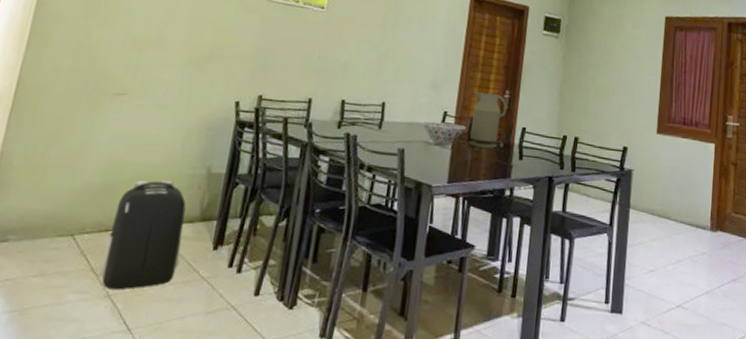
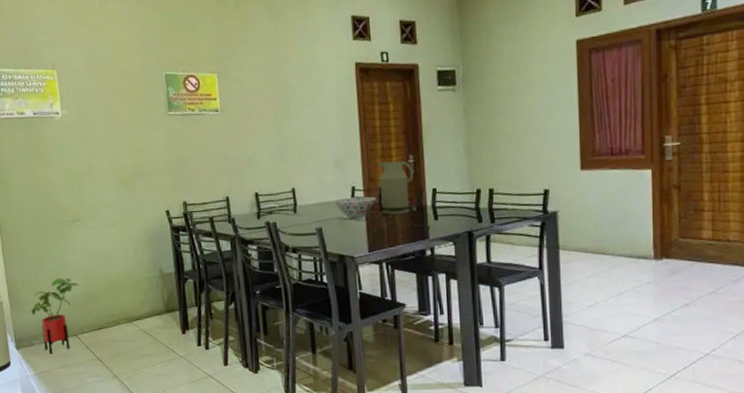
house plant: none [20,159,99,257] -> present [31,277,79,354]
backpack: present [98,180,186,290] -> none [100,284,160,372]

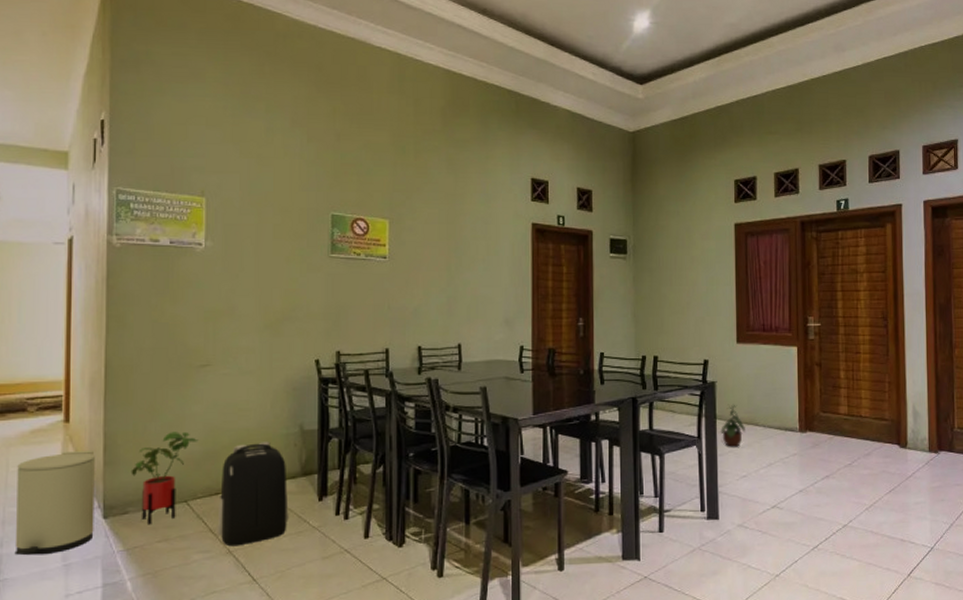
backpack: none [100,284,160,372] -> present [217,441,289,547]
bowl: present [333,196,377,220] -> none [500,356,545,380]
water jug: present [378,161,413,215] -> none [548,323,582,377]
potted plant: none [564,233,592,277] -> present [720,404,745,447]

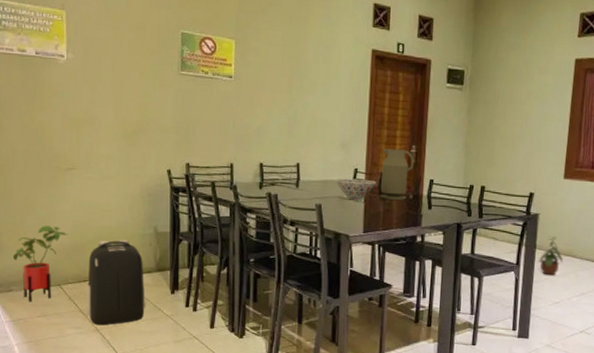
bowl: none [500,356,545,380] -> present [335,178,377,201]
water jug: none [548,323,582,377] -> present [380,149,414,200]

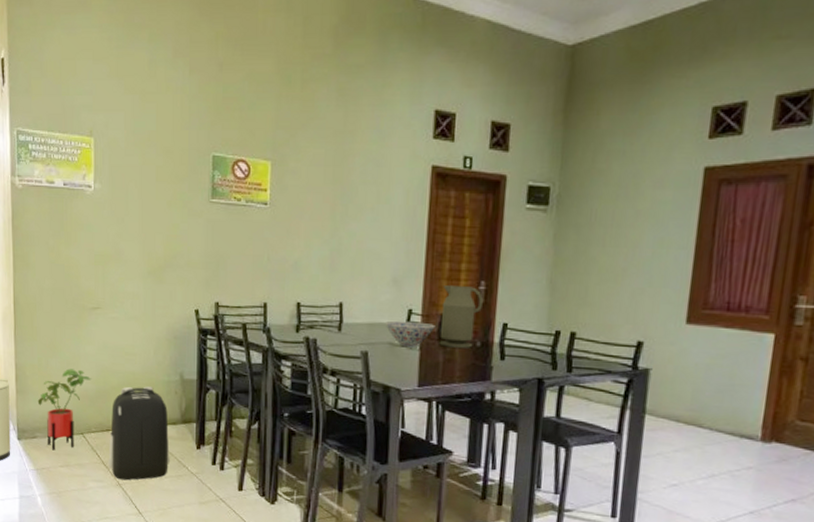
potted plant: present [538,235,563,276] -> none [649,397,684,450]

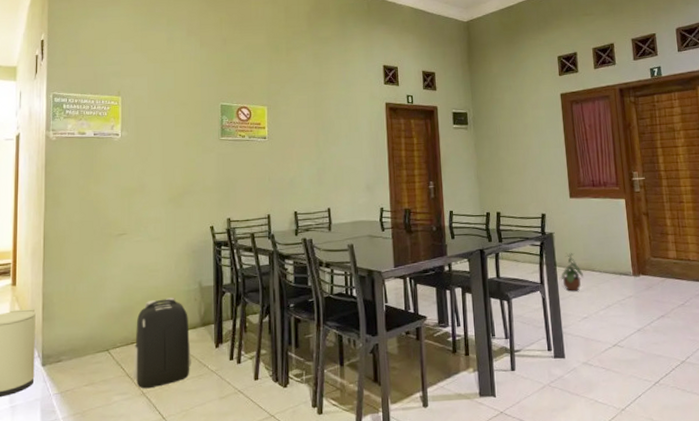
house plant: present [37,368,92,451] -> none [64,290,117,371]
bowl: present [384,320,436,348] -> none [364,216,402,238]
water jug: present [439,285,483,348] -> none [403,186,433,234]
potted plant: none [649,397,684,450] -> present [561,252,583,292]

